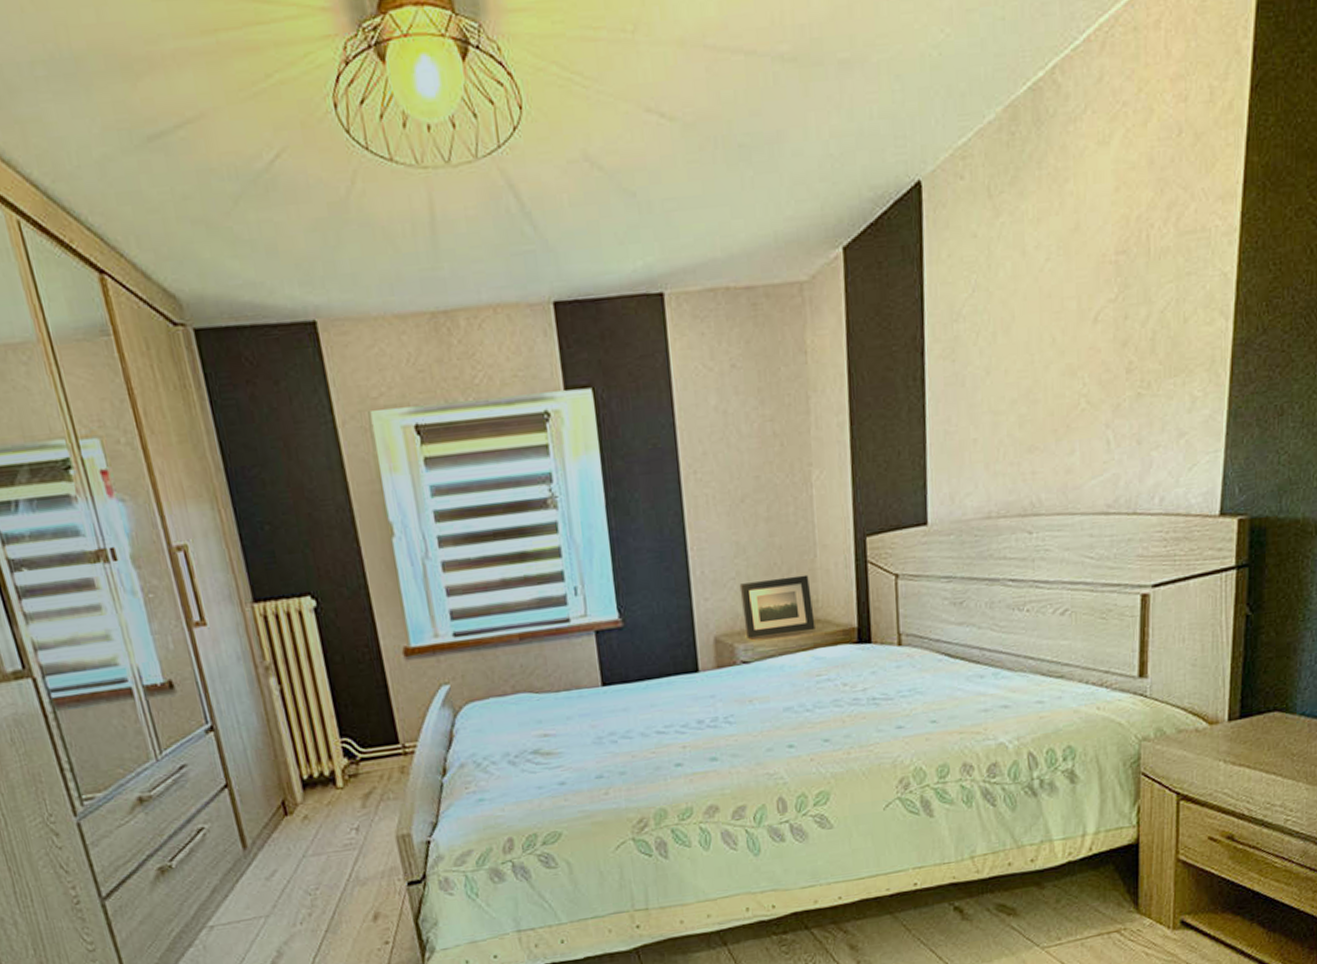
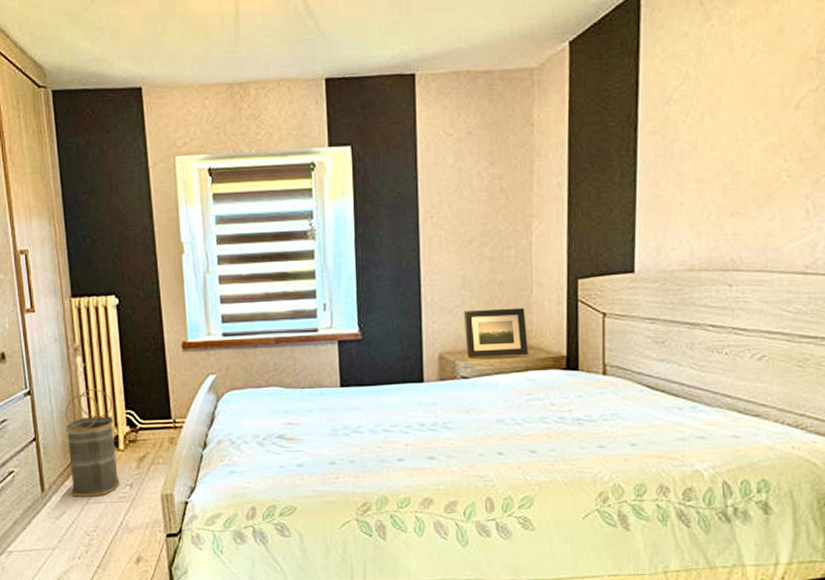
basket: none [262,715,343,851] -> present [64,388,120,497]

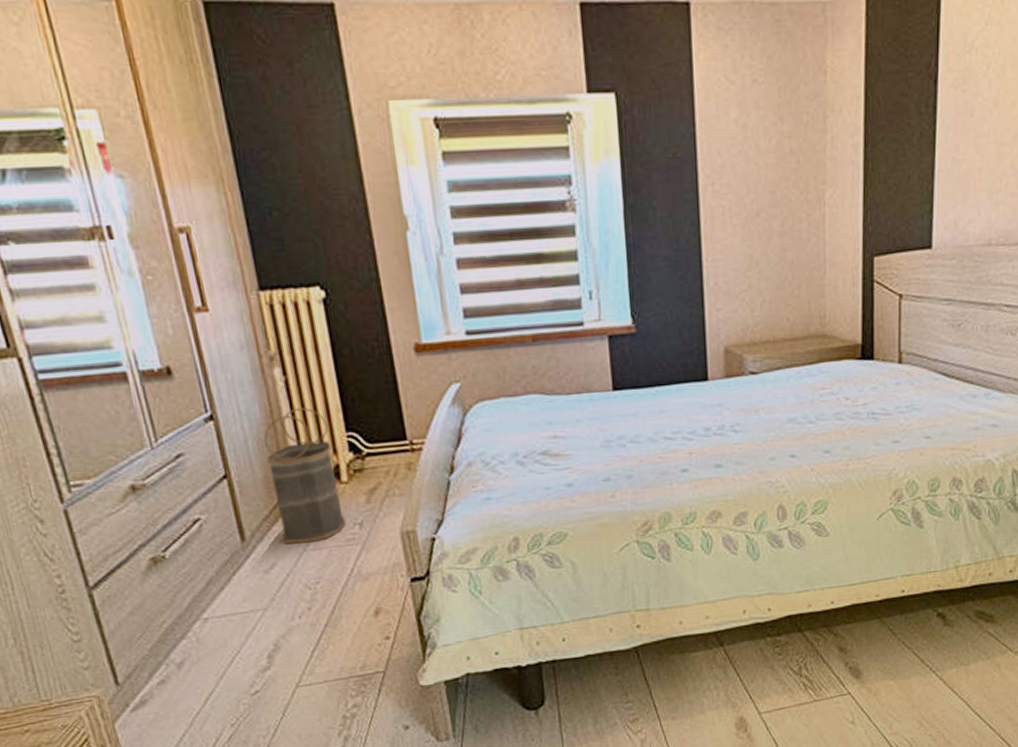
picture frame: present [463,307,528,358] -> none [751,290,822,350]

